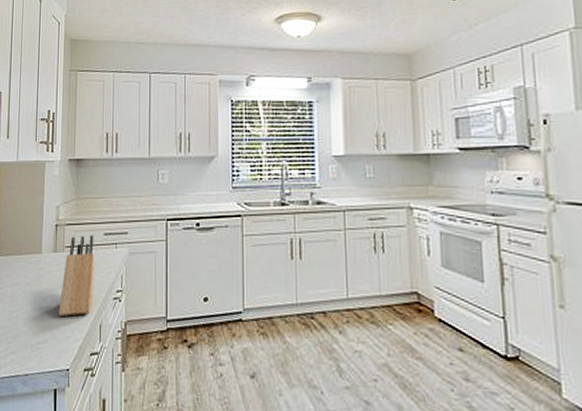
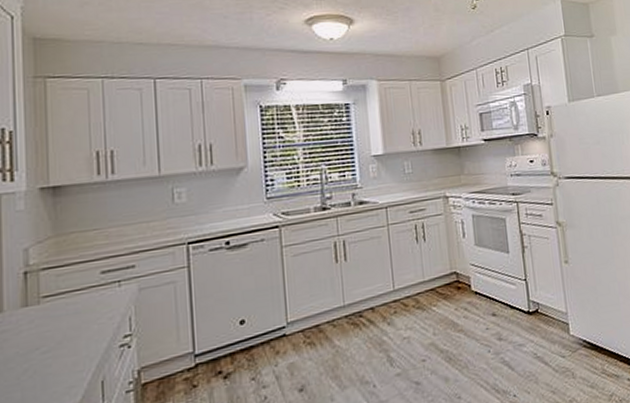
knife block: present [59,235,95,317] -> none [36,276,90,386]

